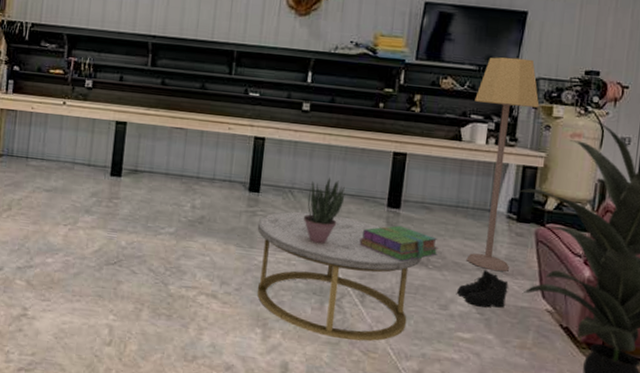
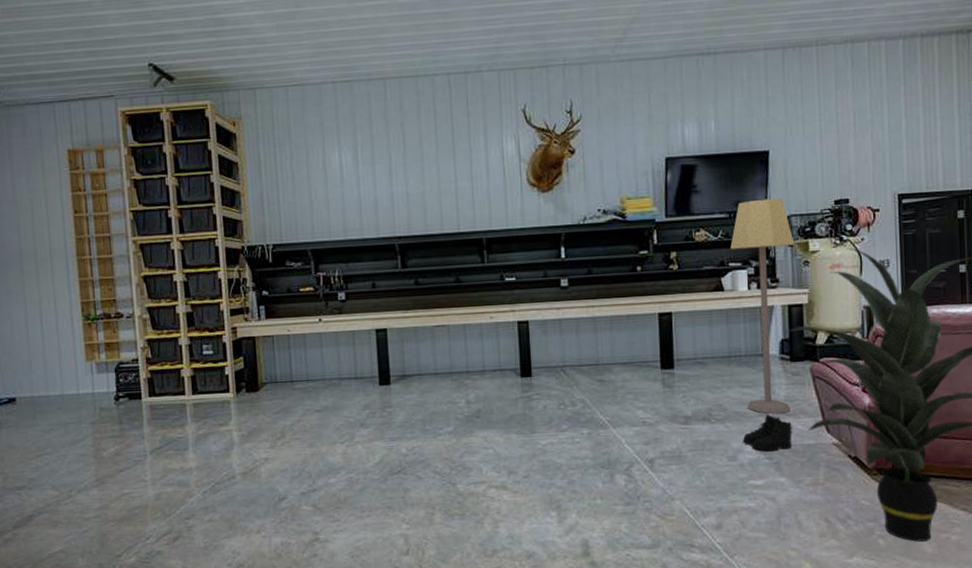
coffee table: present [257,211,422,341] -> none [535,386,703,507]
potted plant: present [303,177,345,245] -> none [579,349,618,418]
stack of books: present [359,225,439,262] -> none [639,385,718,421]

